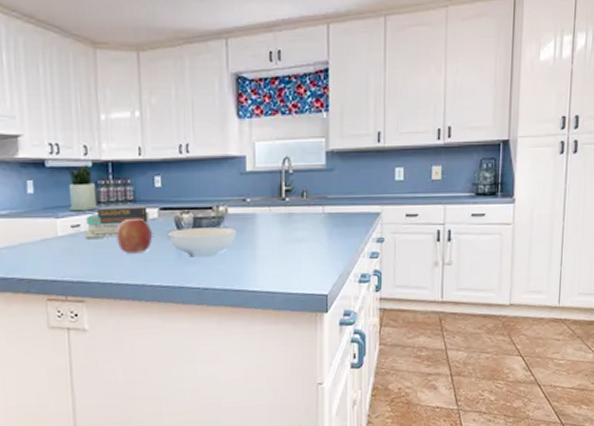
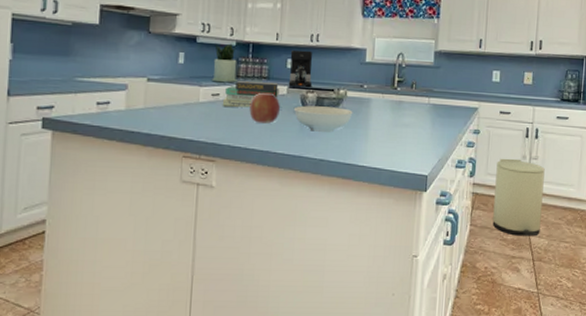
coffee maker: none [157,164,187,209] -> present [288,49,313,88]
pedal bin: none [404,266,460,351] -> present [492,158,545,236]

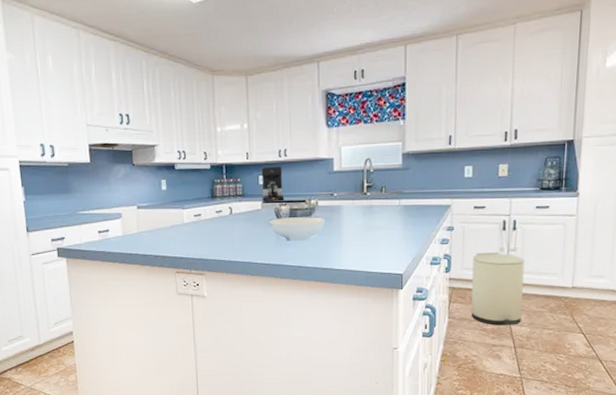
planter: present [211,43,239,83] -> none [191,167,217,204]
books: present [222,80,280,108] -> none [204,199,255,225]
fruit: present [249,92,280,124] -> none [229,209,257,238]

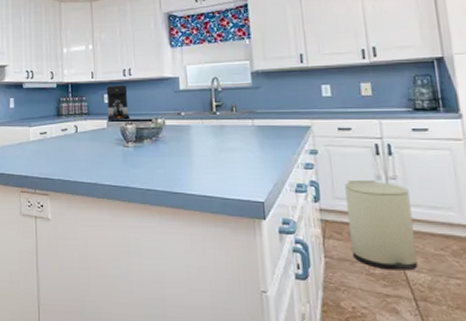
bowl: present [269,217,326,241] -> none [115,136,174,162]

